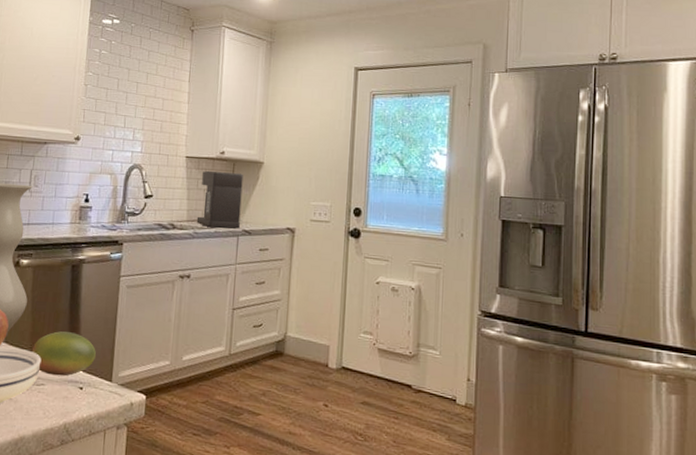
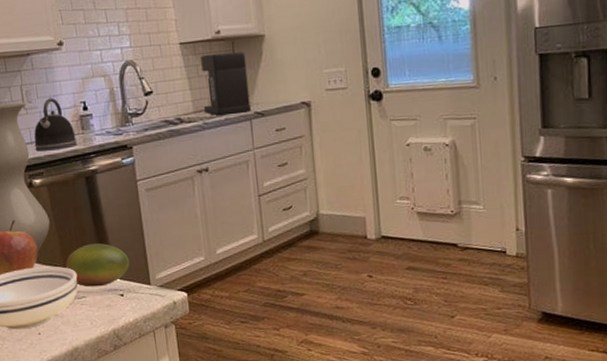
kettle: none [30,185,73,236] -> present [34,97,78,152]

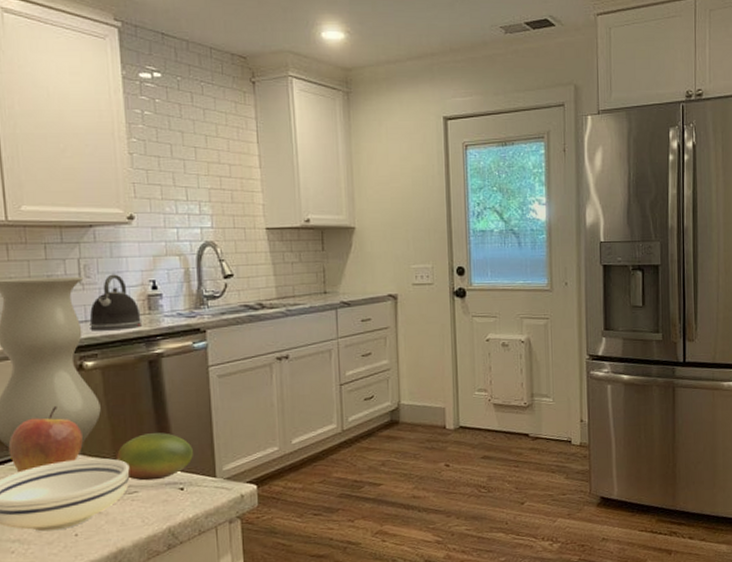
coffee maker: present [201,51,251,116] -> none [287,242,337,304]

